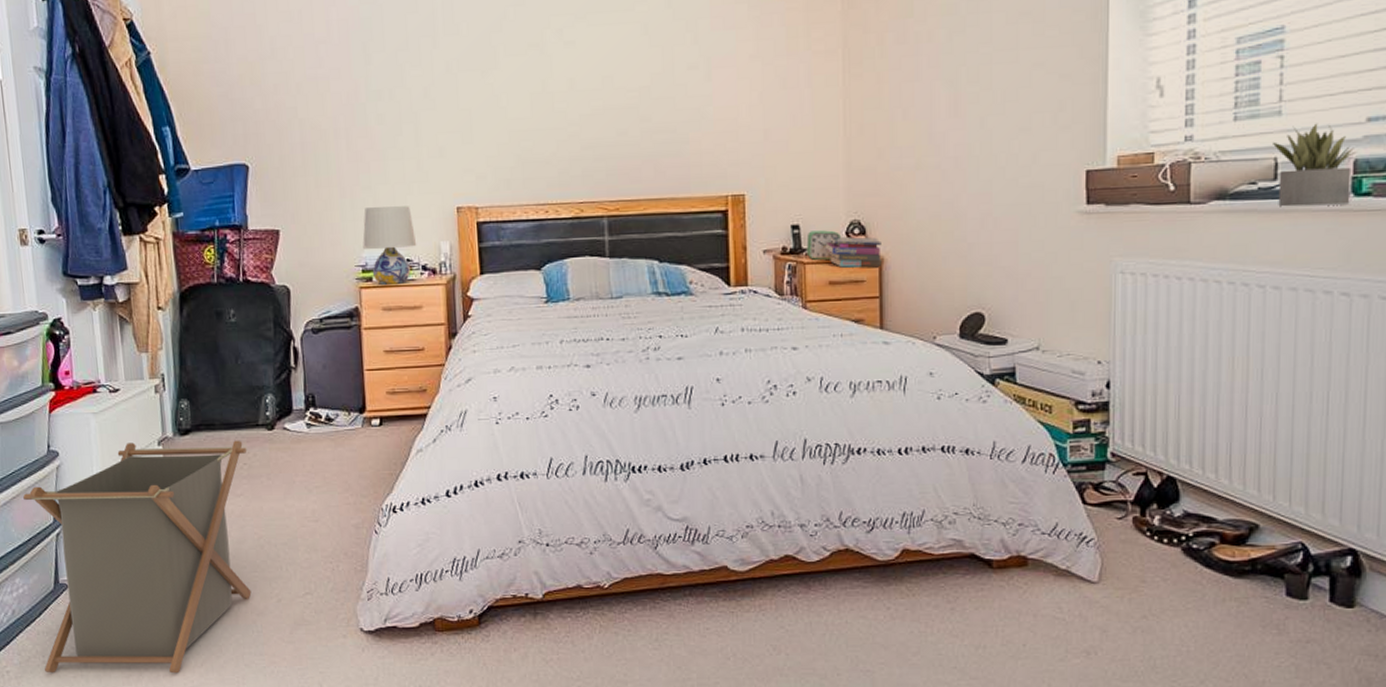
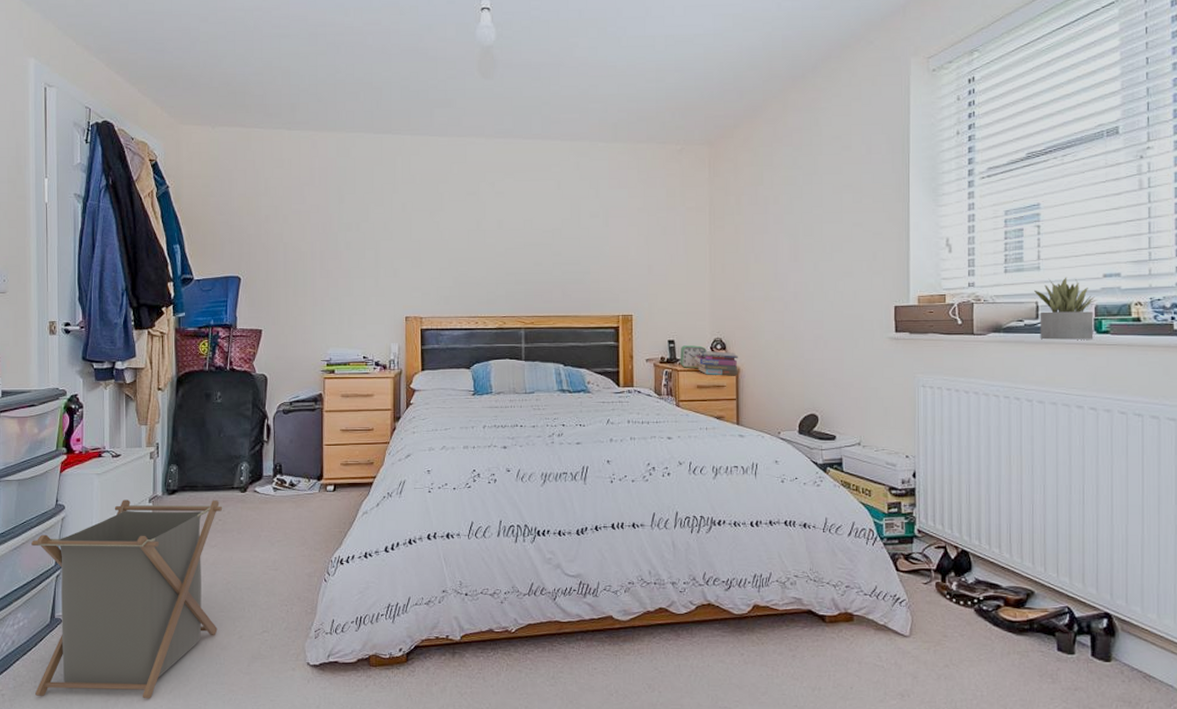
table lamp: present [362,206,417,285] -> none [329,314,372,376]

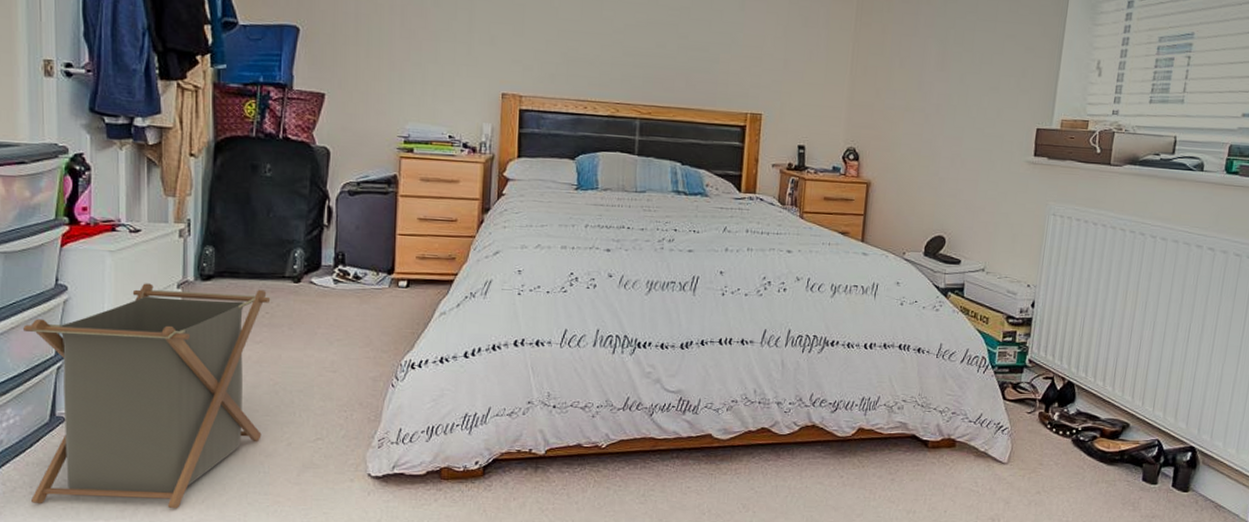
alarm clock: present [680,345,706,369] -> none [808,152,838,179]
books: present [694,350,738,376] -> none [824,159,871,190]
succulent plant: present [1034,277,1097,340] -> none [1173,113,1233,179]

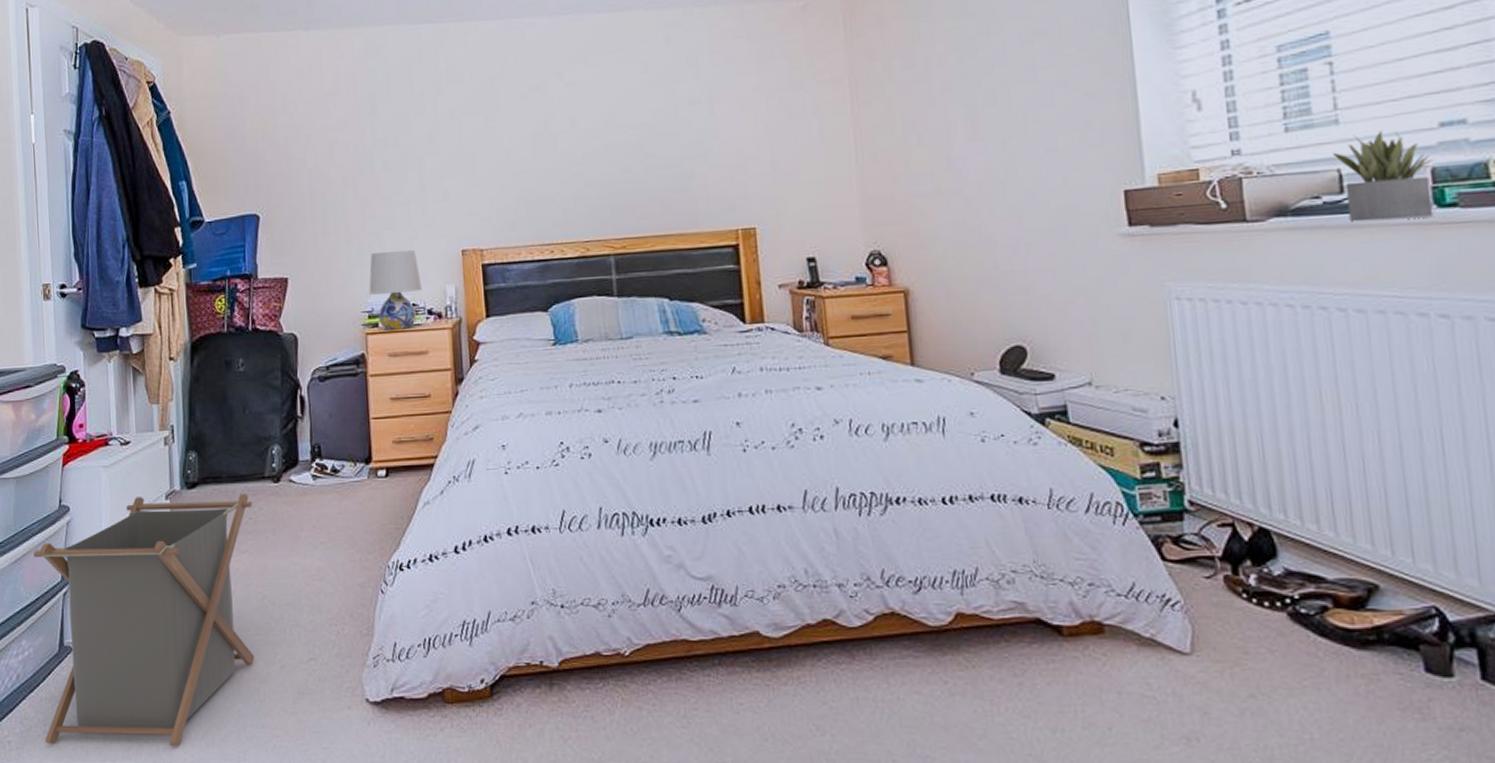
table lamp: none [407,83,460,158] -> present [369,250,423,330]
succulent plant: none [1173,113,1233,179] -> present [1333,130,1434,222]

